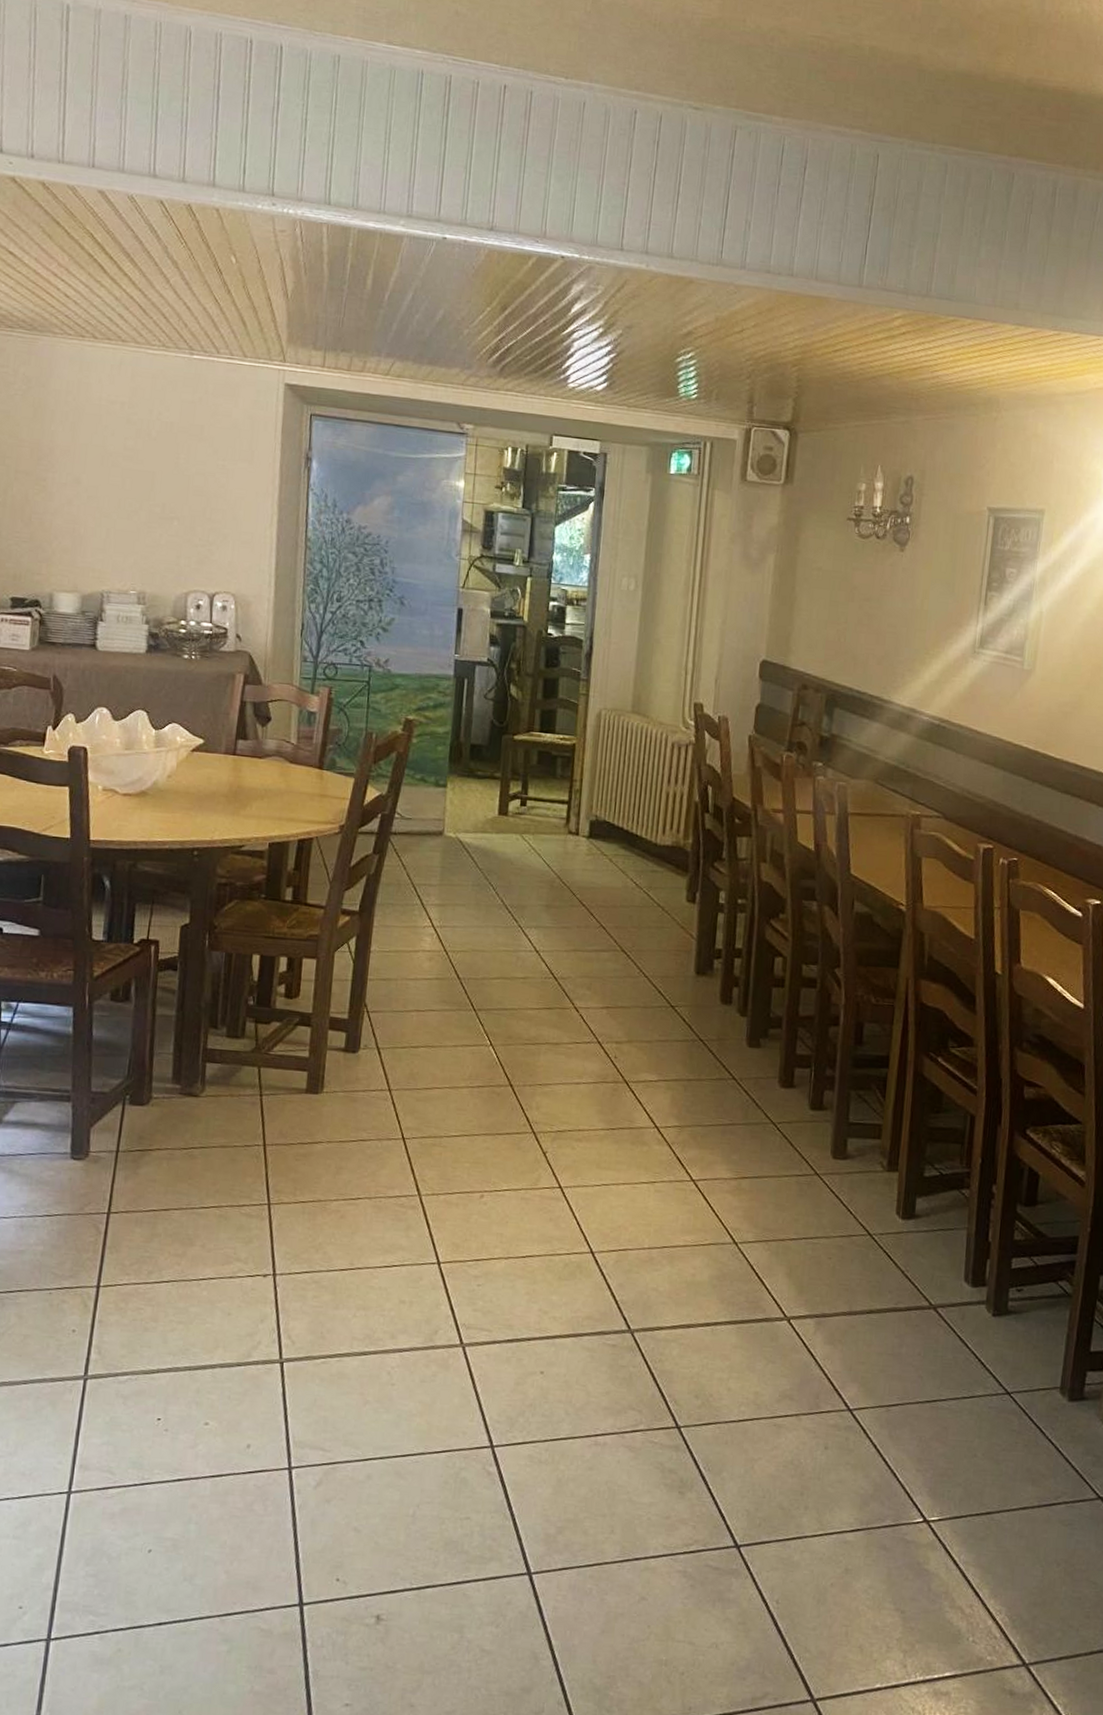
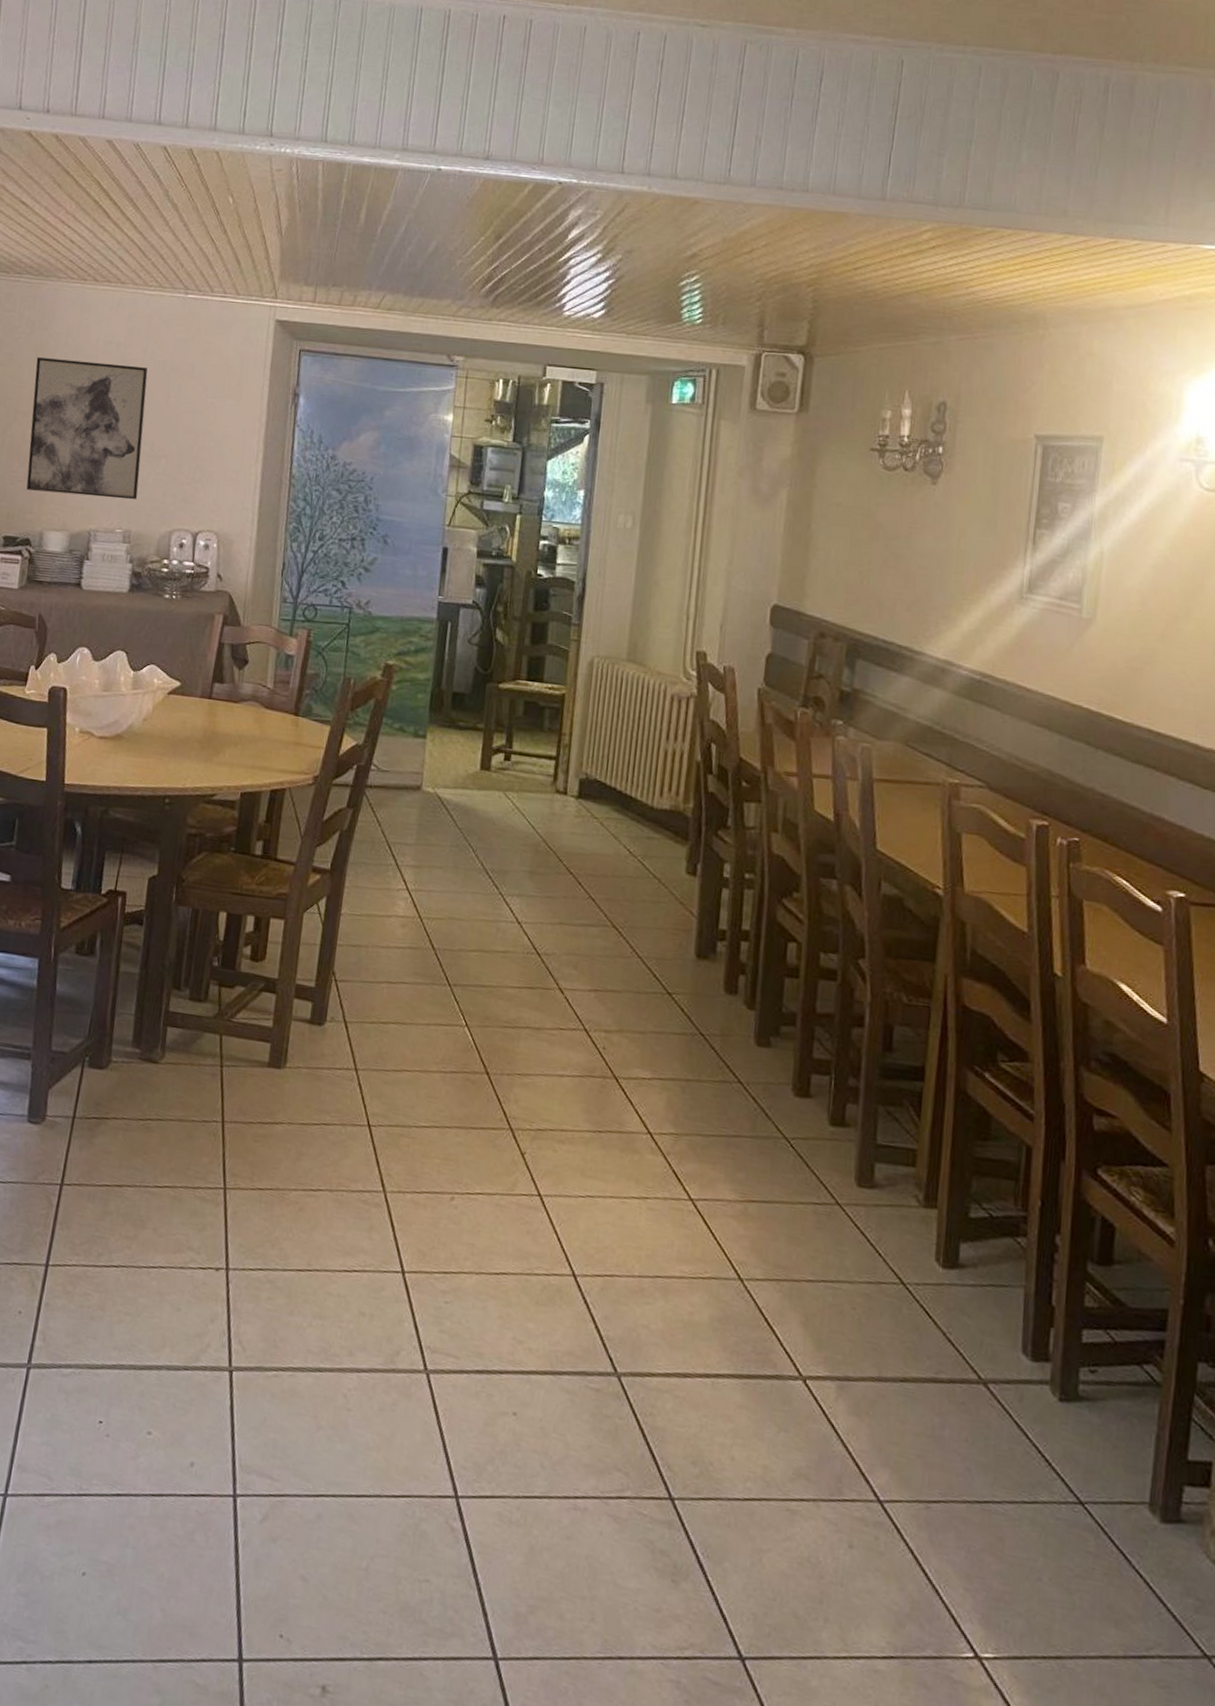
wall art: none [32,415,155,562] -> present [26,357,148,500]

